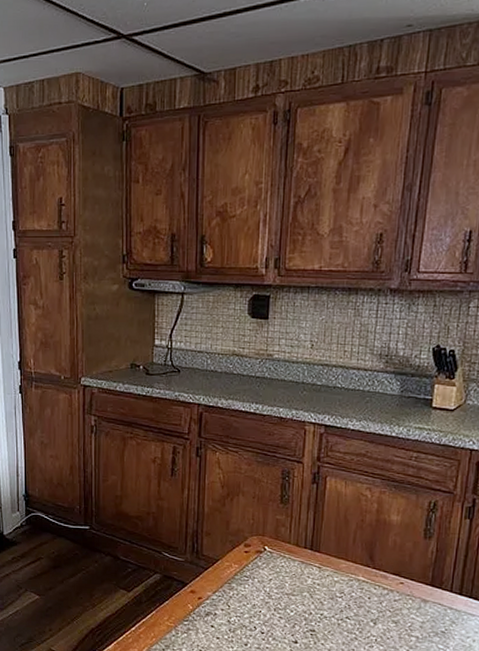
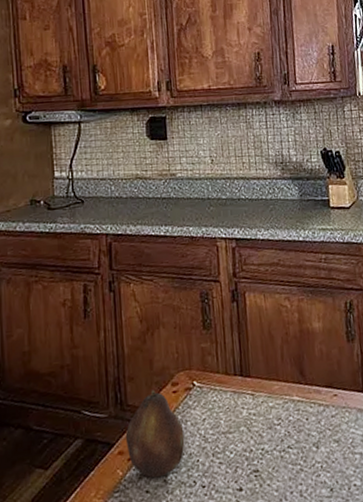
fruit: none [198,546,251,618] -> present [125,389,185,479]

